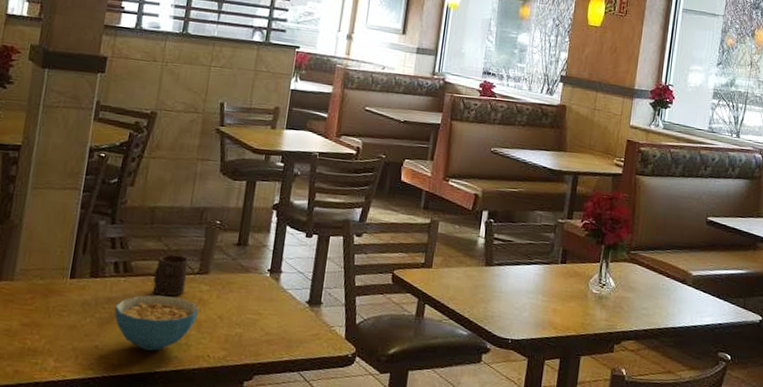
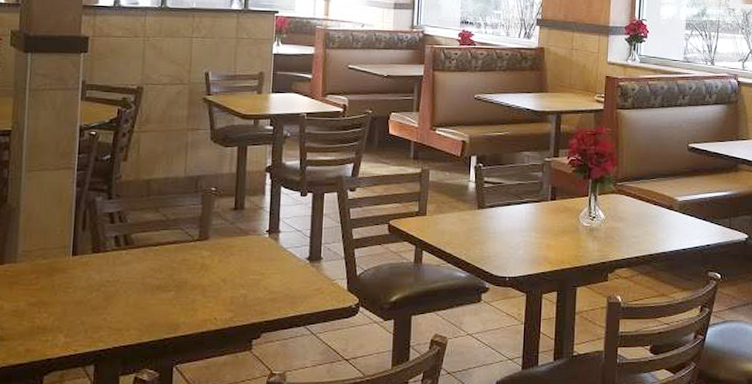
cereal bowl: present [114,295,199,351] -> none [119,265,202,319]
cup: present [153,254,189,297] -> none [155,224,188,265]

